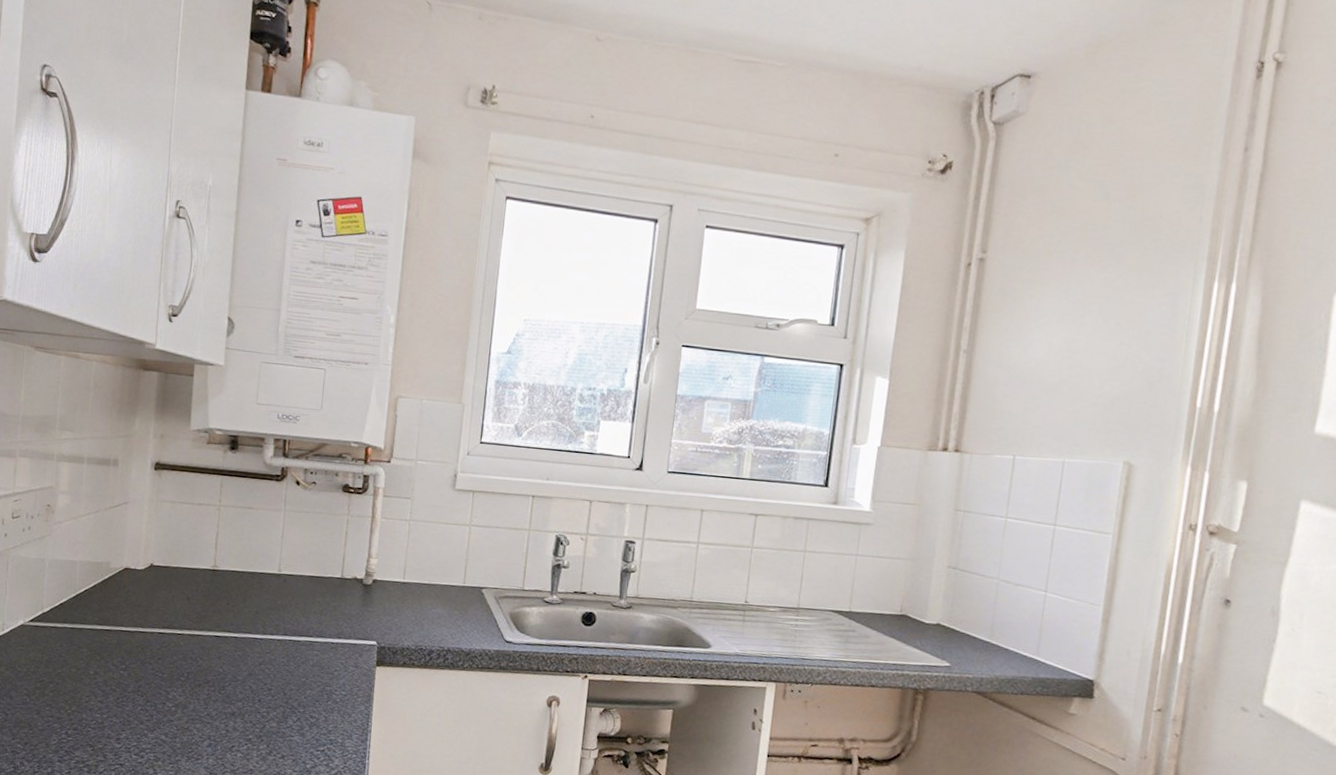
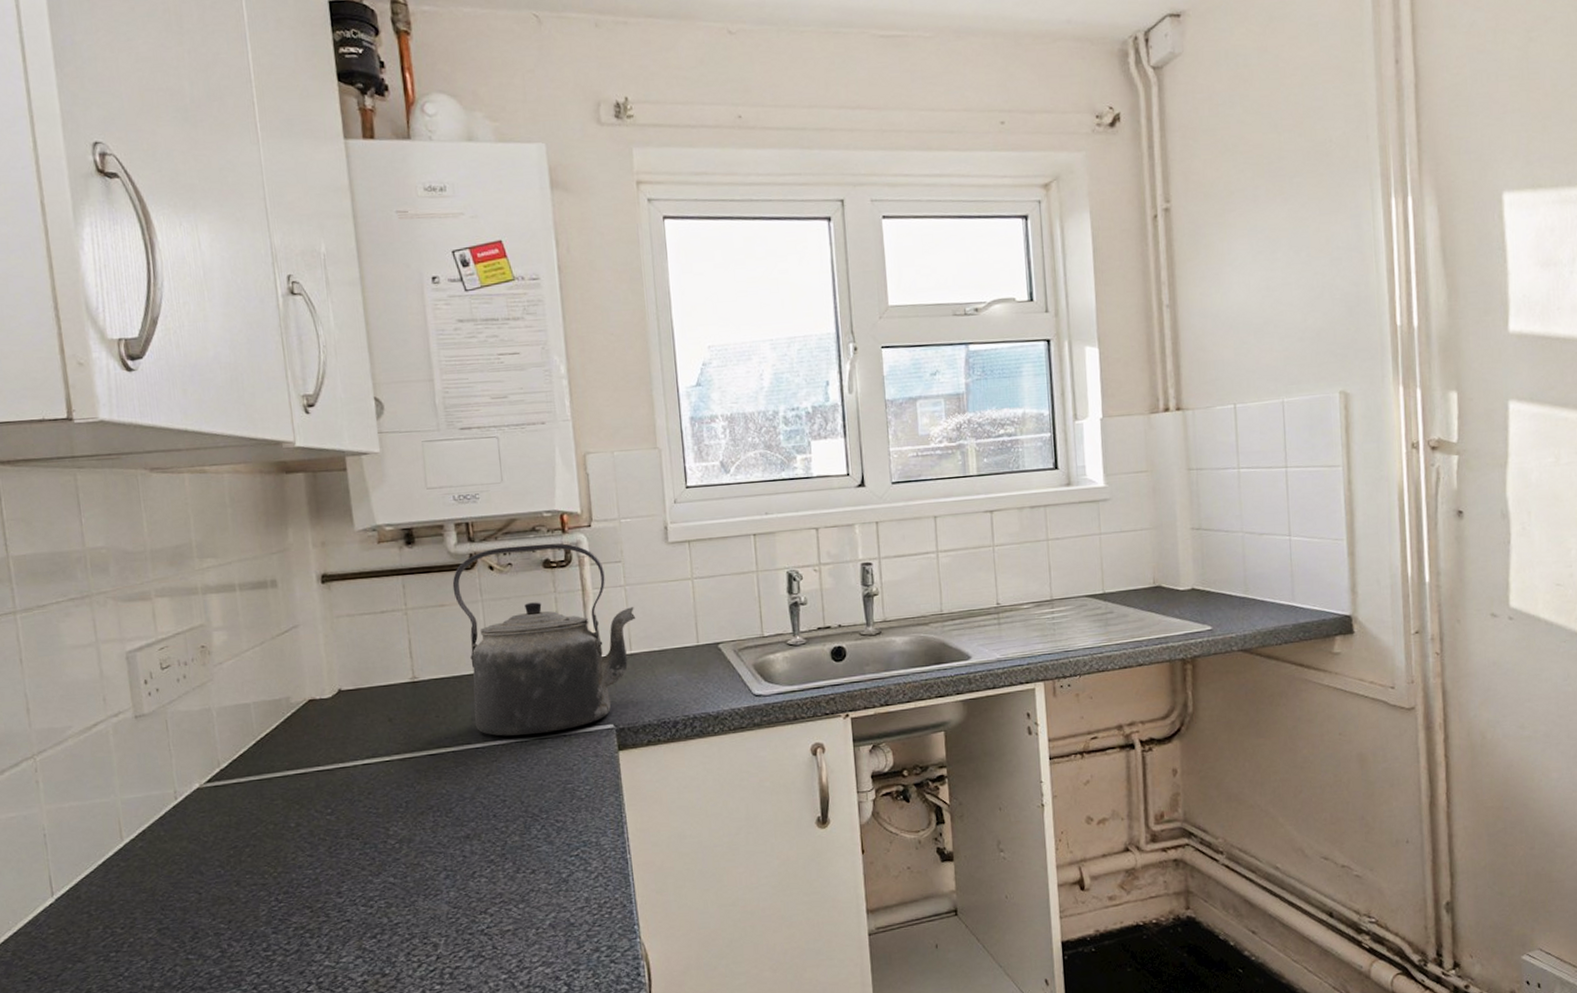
kettle: none [258,466,414,638] -> present [452,543,636,736]

